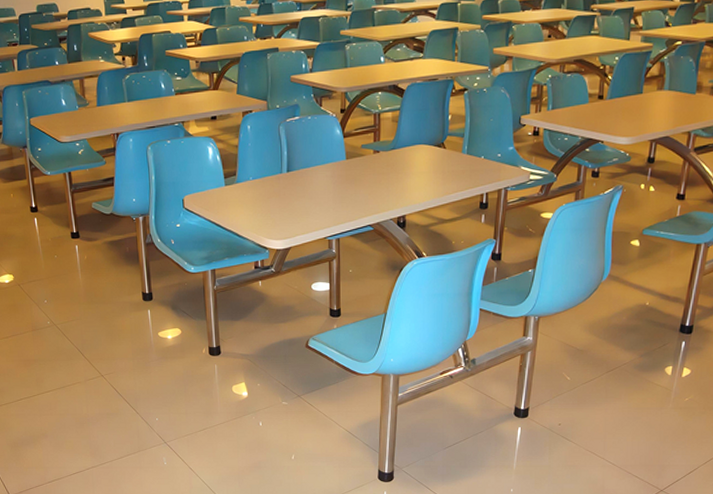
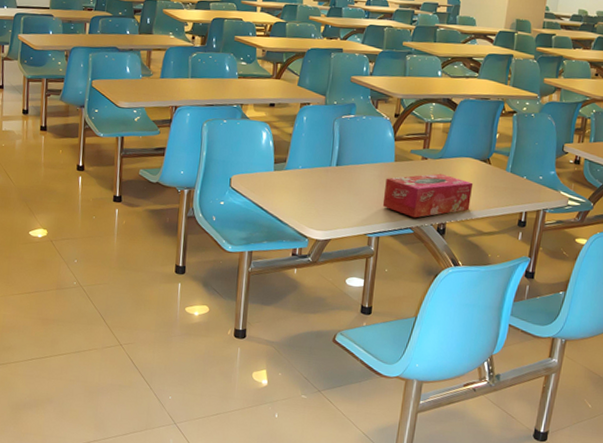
tissue box: none [338,165,430,215] -> present [382,173,474,218]

